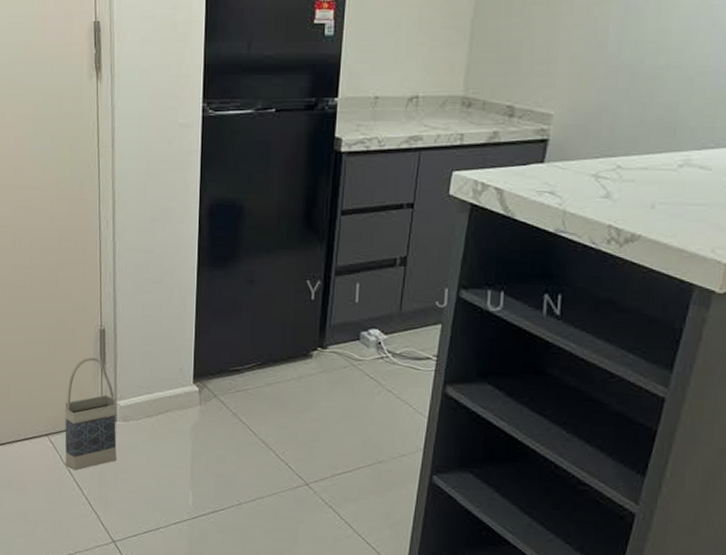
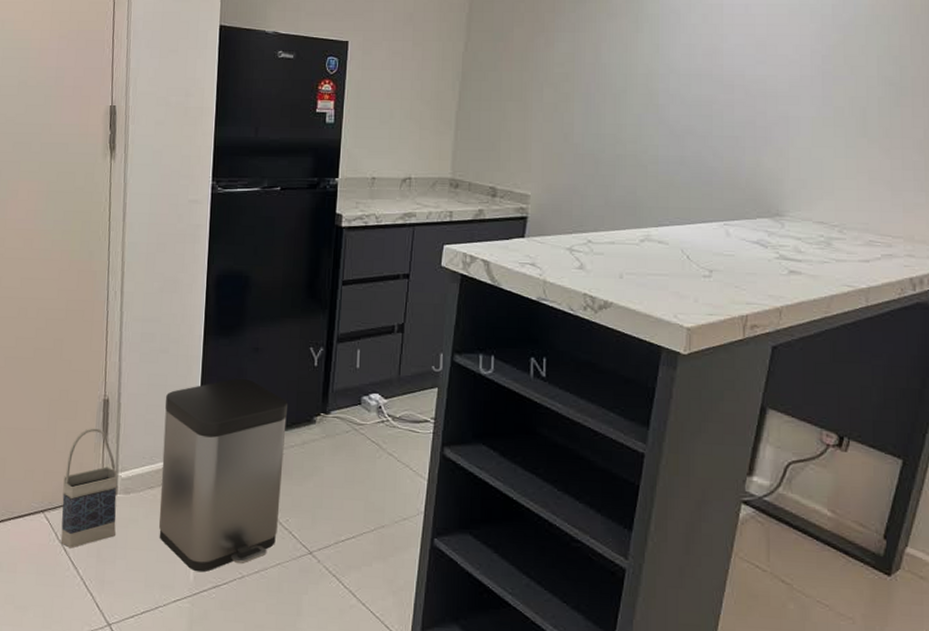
pedal bin: none [158,310,283,498] -> present [159,378,287,572]

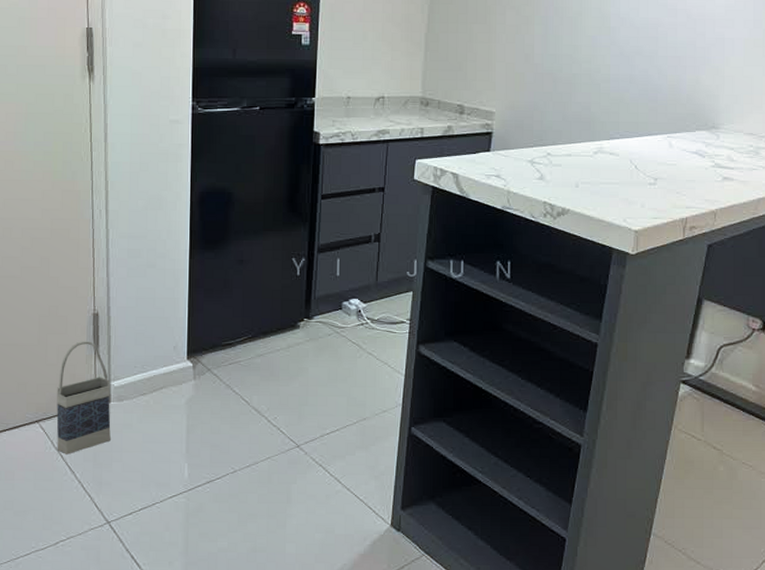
pedal bin: present [159,378,287,572] -> none [152,289,272,470]

